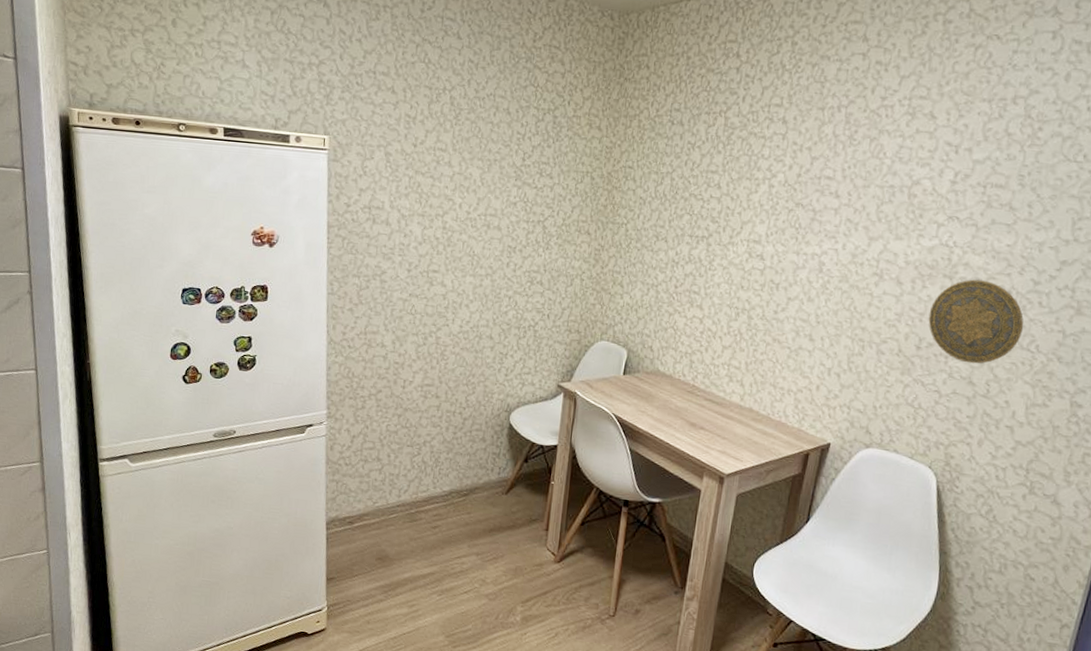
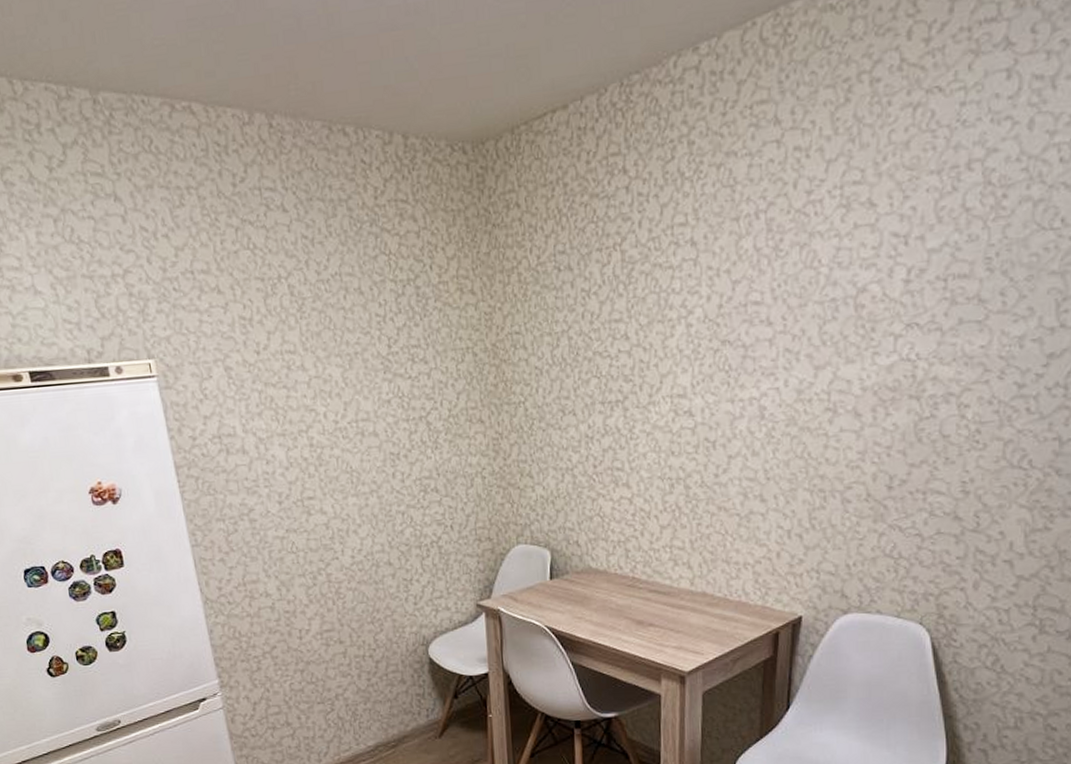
decorative plate: present [928,279,1024,364] -> none [897,393,1012,496]

